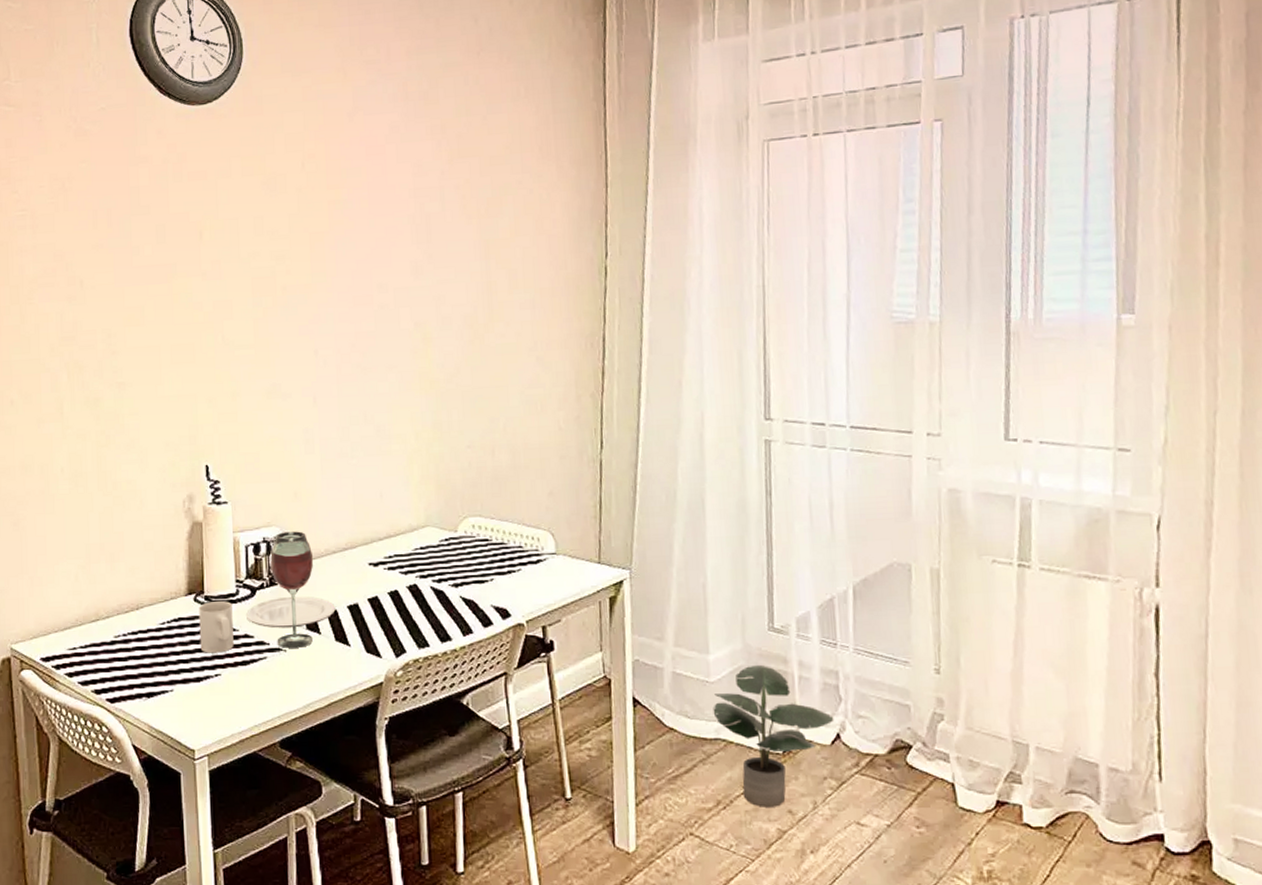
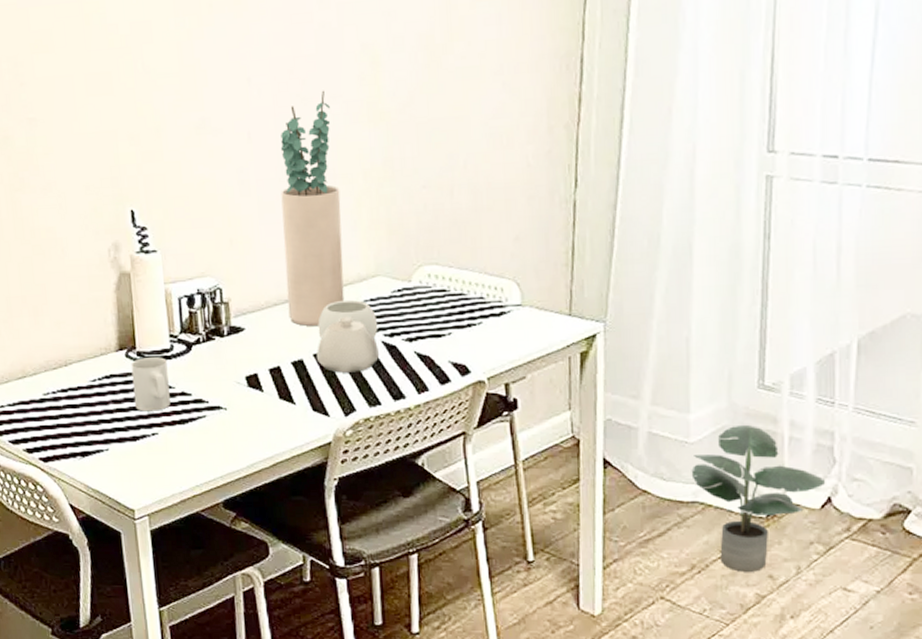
plate: present [246,596,336,628] -> none [182,351,279,386]
wineglass: present [270,531,314,648] -> none [206,282,255,406]
vase: none [341,361,397,573] -> present [280,90,345,327]
sugar bowl: none [371,564,429,616] -> present [317,317,380,373]
teapot: none [372,548,427,584] -> present [318,299,378,339]

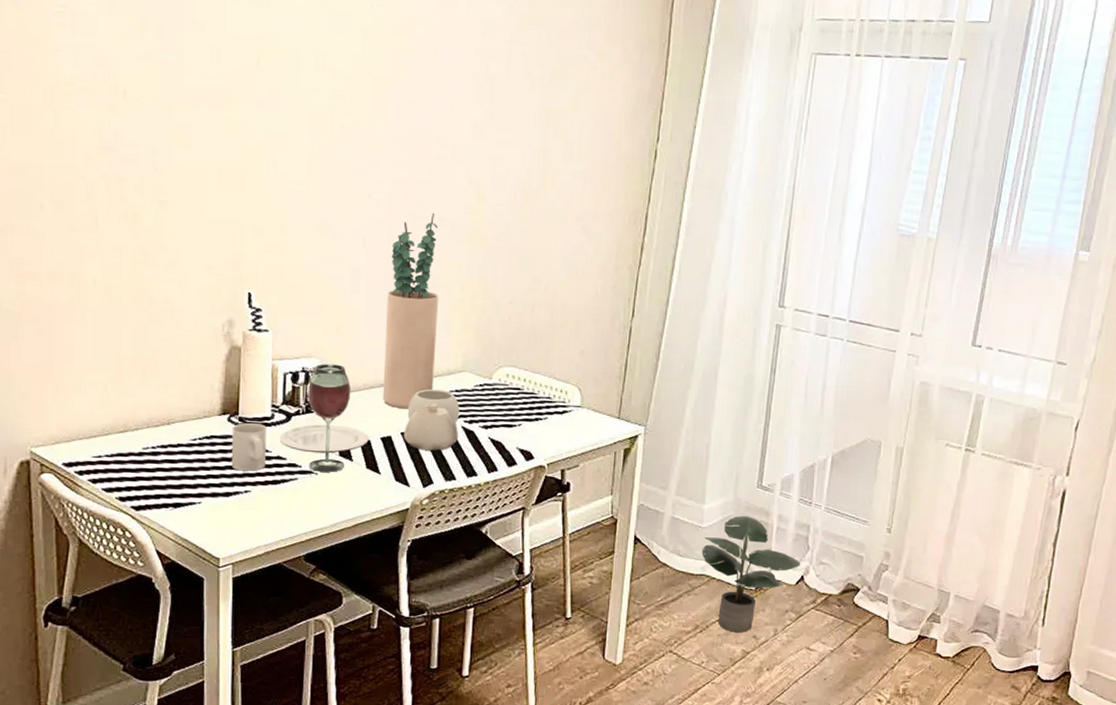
plate: none [182,351,279,386] -> present [280,424,369,454]
wineglass: none [206,282,255,406] -> present [308,364,351,472]

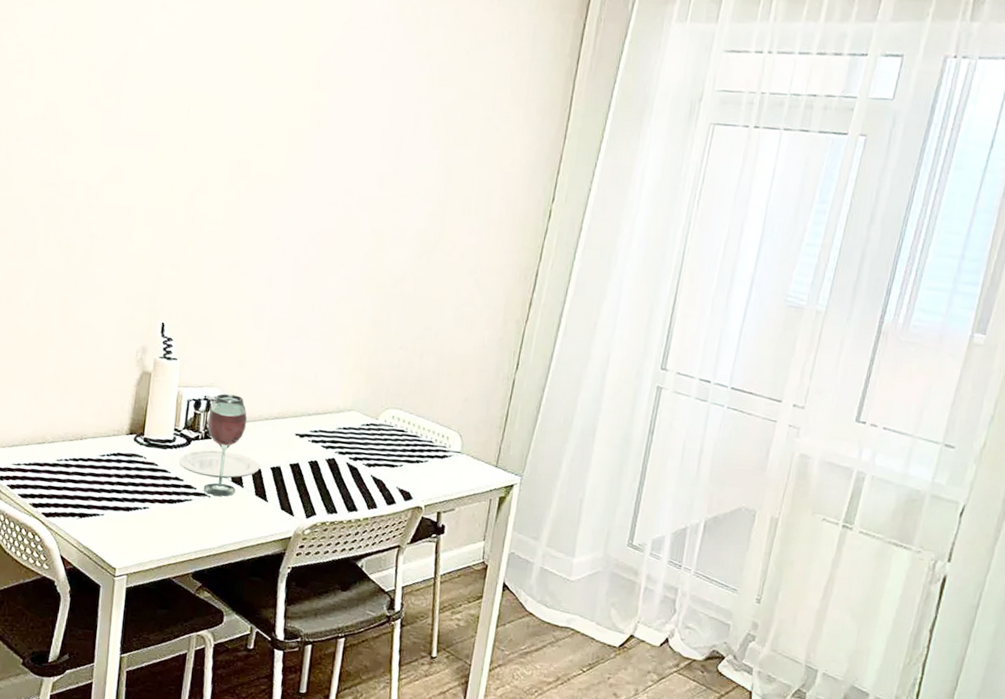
cup: present [231,422,266,471] -> none [133,443,168,490]
vase: present [383,212,439,409] -> none [275,258,339,442]
sugar bowl: present [404,403,459,451] -> none [292,438,344,484]
teapot: present [407,389,460,424] -> none [297,425,346,460]
potted plant: present [701,516,801,633] -> none [568,572,667,689]

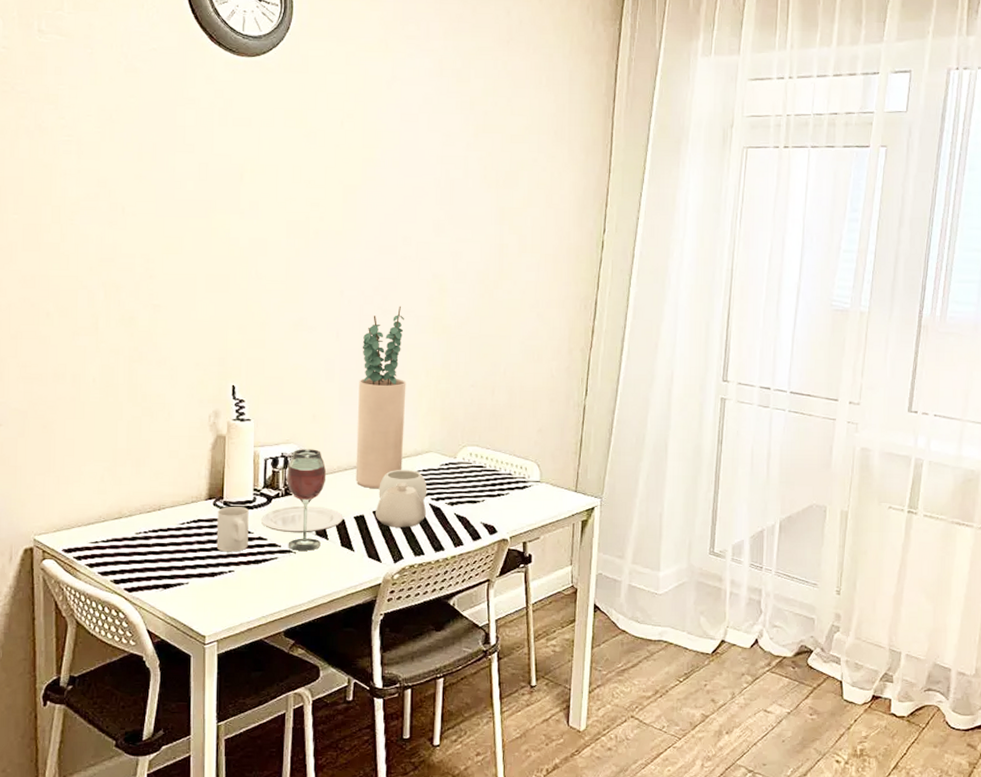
cup: none [133,443,168,490] -> present [216,506,249,552]
vase: none [275,258,339,442] -> present [356,306,406,489]
sugar bowl: none [292,438,344,484] -> present [376,483,427,528]
teapot: none [297,425,346,460] -> present [379,469,427,501]

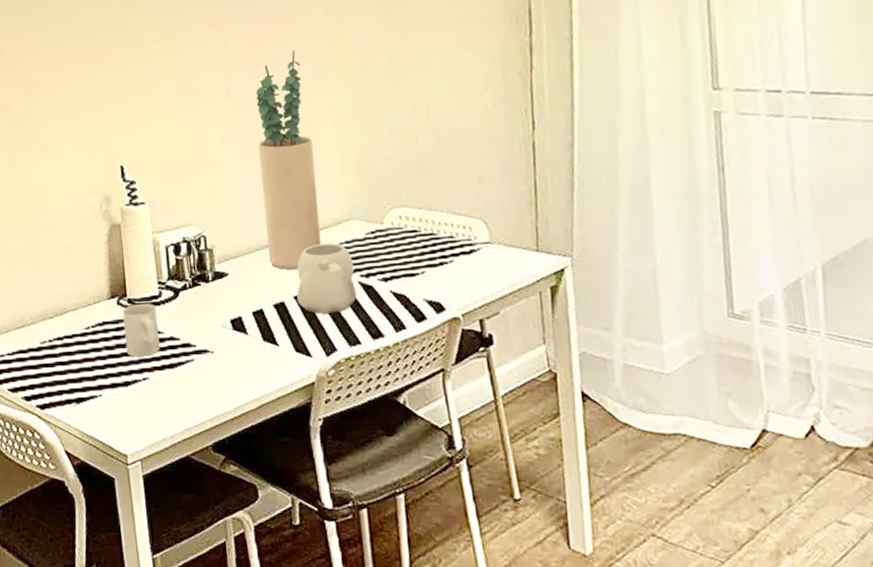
plate: present [261,505,343,533] -> none [171,295,261,330]
wineglass: present [287,449,327,551] -> none [191,229,240,350]

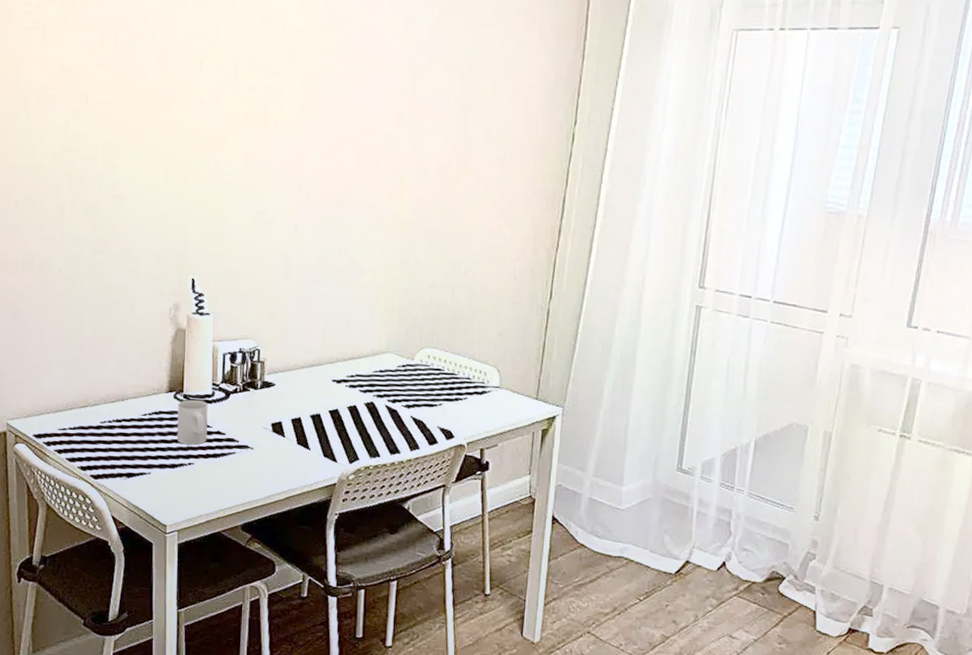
vase: present [256,50,321,270] -> none [312,200,364,389]
teapot: present [297,243,355,281] -> none [335,369,384,403]
sugar bowl: present [297,259,357,314] -> none [332,383,383,429]

